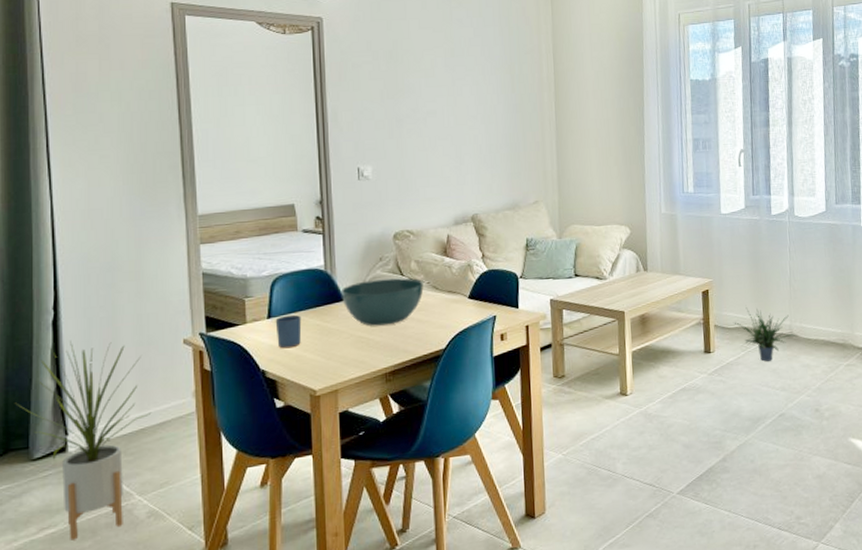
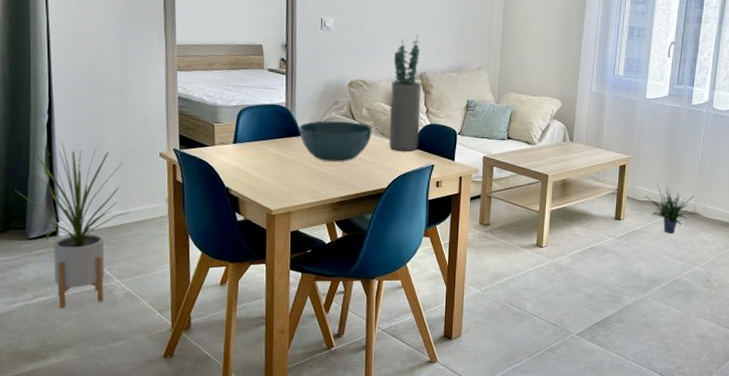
mug: present [275,314,302,349] -> none [240,142,263,171]
vase: none [440,174,477,305] -> present [389,35,422,151]

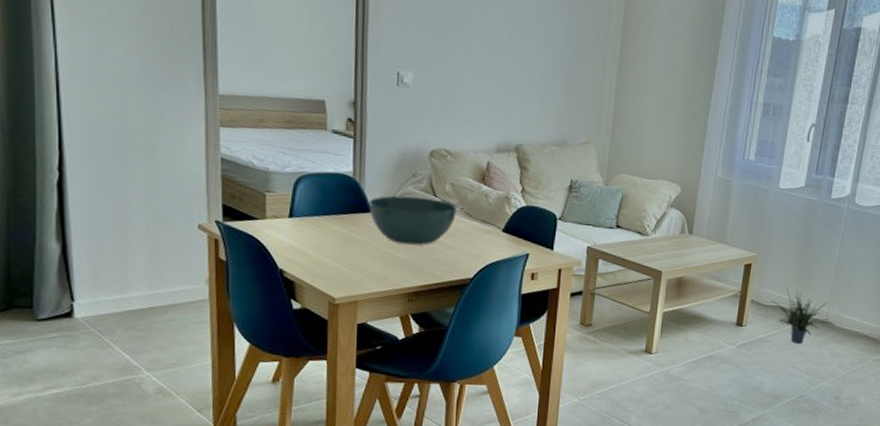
house plant: present [15,141,131,309] -> none [18,205,163,403]
vase: present [389,35,422,151] -> none [476,99,518,237]

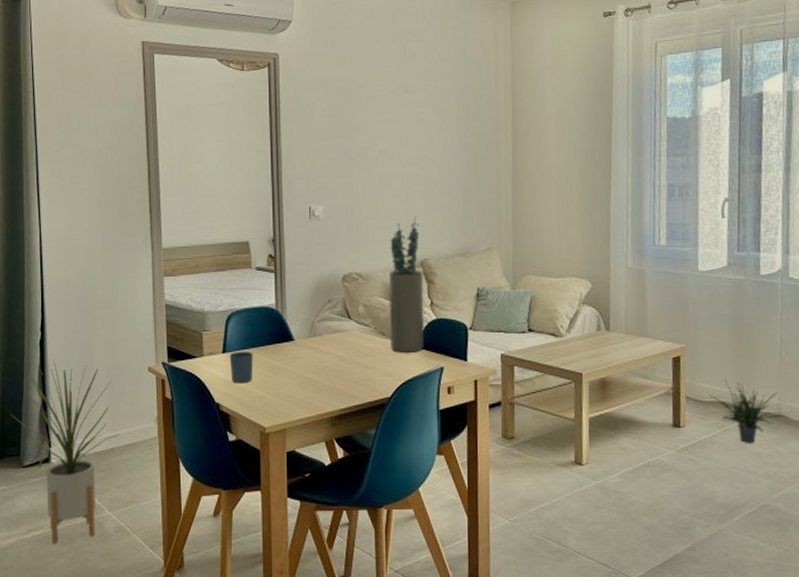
house plant: none [18,205,163,403] -> present [10,360,120,544]
mug: none [296,217,325,252] -> present [229,351,253,384]
bowl: present [368,195,457,245] -> none [290,321,371,368]
vase: none [476,99,518,237] -> present [389,217,425,353]

